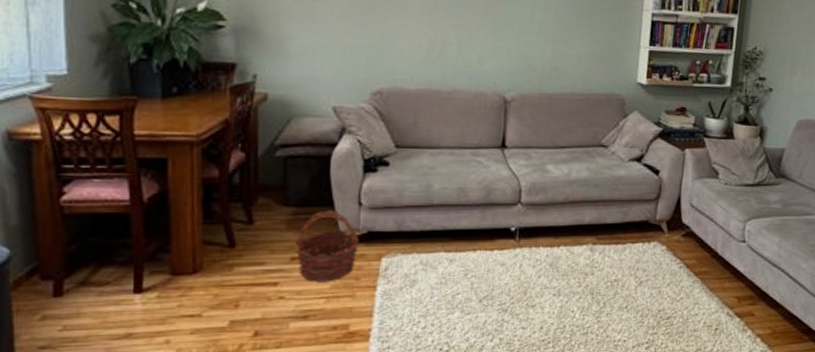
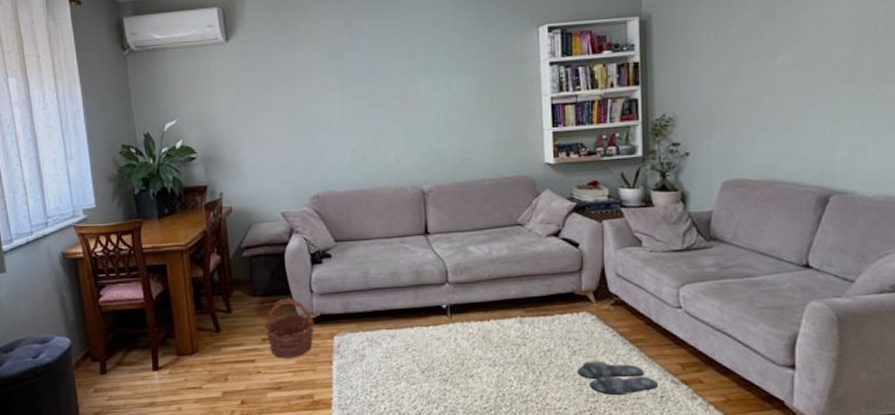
slippers: none [641,292,714,327] -> present [577,360,658,395]

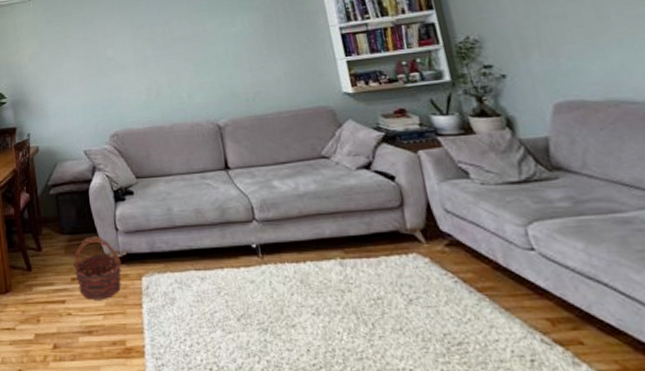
slippers: present [577,360,658,395] -> none [417,312,524,355]

